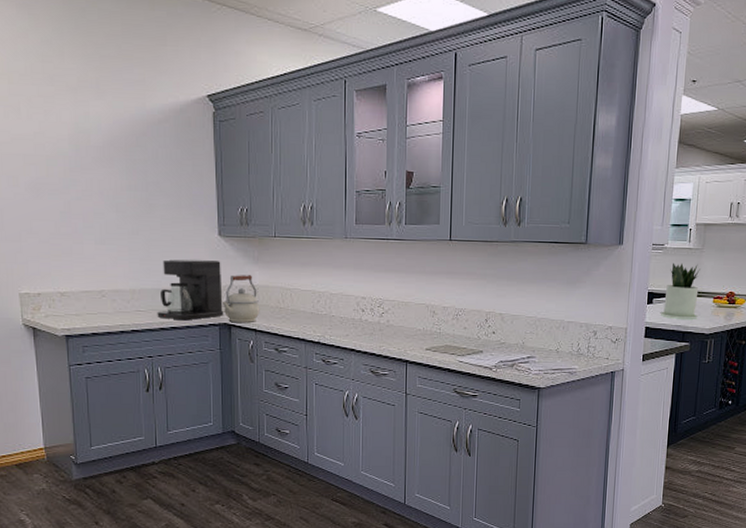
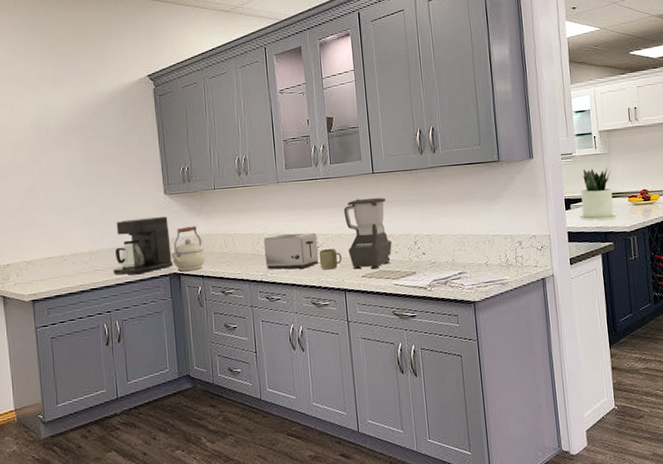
toaster: none [324,295,383,334] -> present [263,232,319,270]
mug: none [382,316,407,338] -> present [319,249,342,270]
blender: none [414,266,461,343] -> present [343,197,392,270]

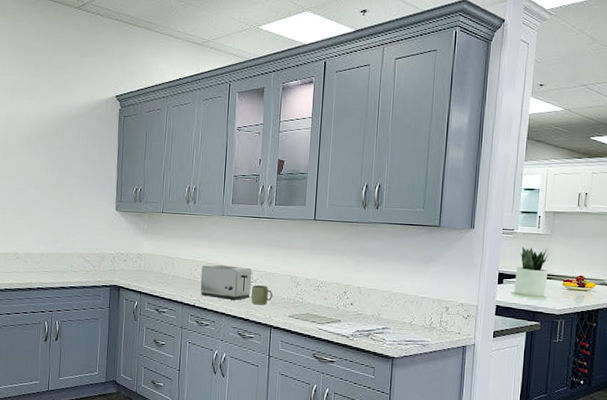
coffee maker: present [113,216,174,275] -> none [59,229,116,282]
kettle: present [171,226,206,272] -> none [115,244,146,286]
blender: present [343,197,392,270] -> none [279,242,323,312]

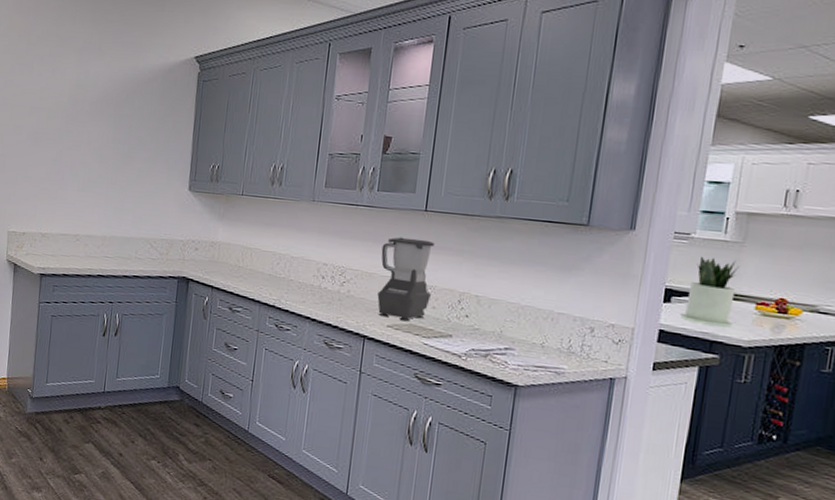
toaster: present [200,264,252,300] -> none [281,259,346,303]
mug: present [251,285,273,305] -> none [342,286,369,311]
blender: none [279,242,323,312] -> present [377,237,434,322]

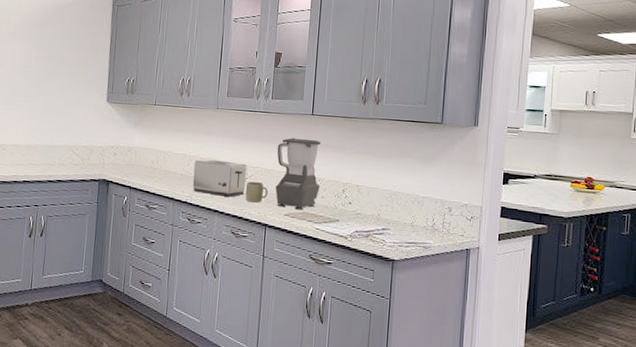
toaster: none [281,259,346,303] -> present [192,159,247,197]
mug: none [342,286,369,311] -> present [245,182,268,203]
planter: present [680,256,739,328] -> none [516,146,557,202]

